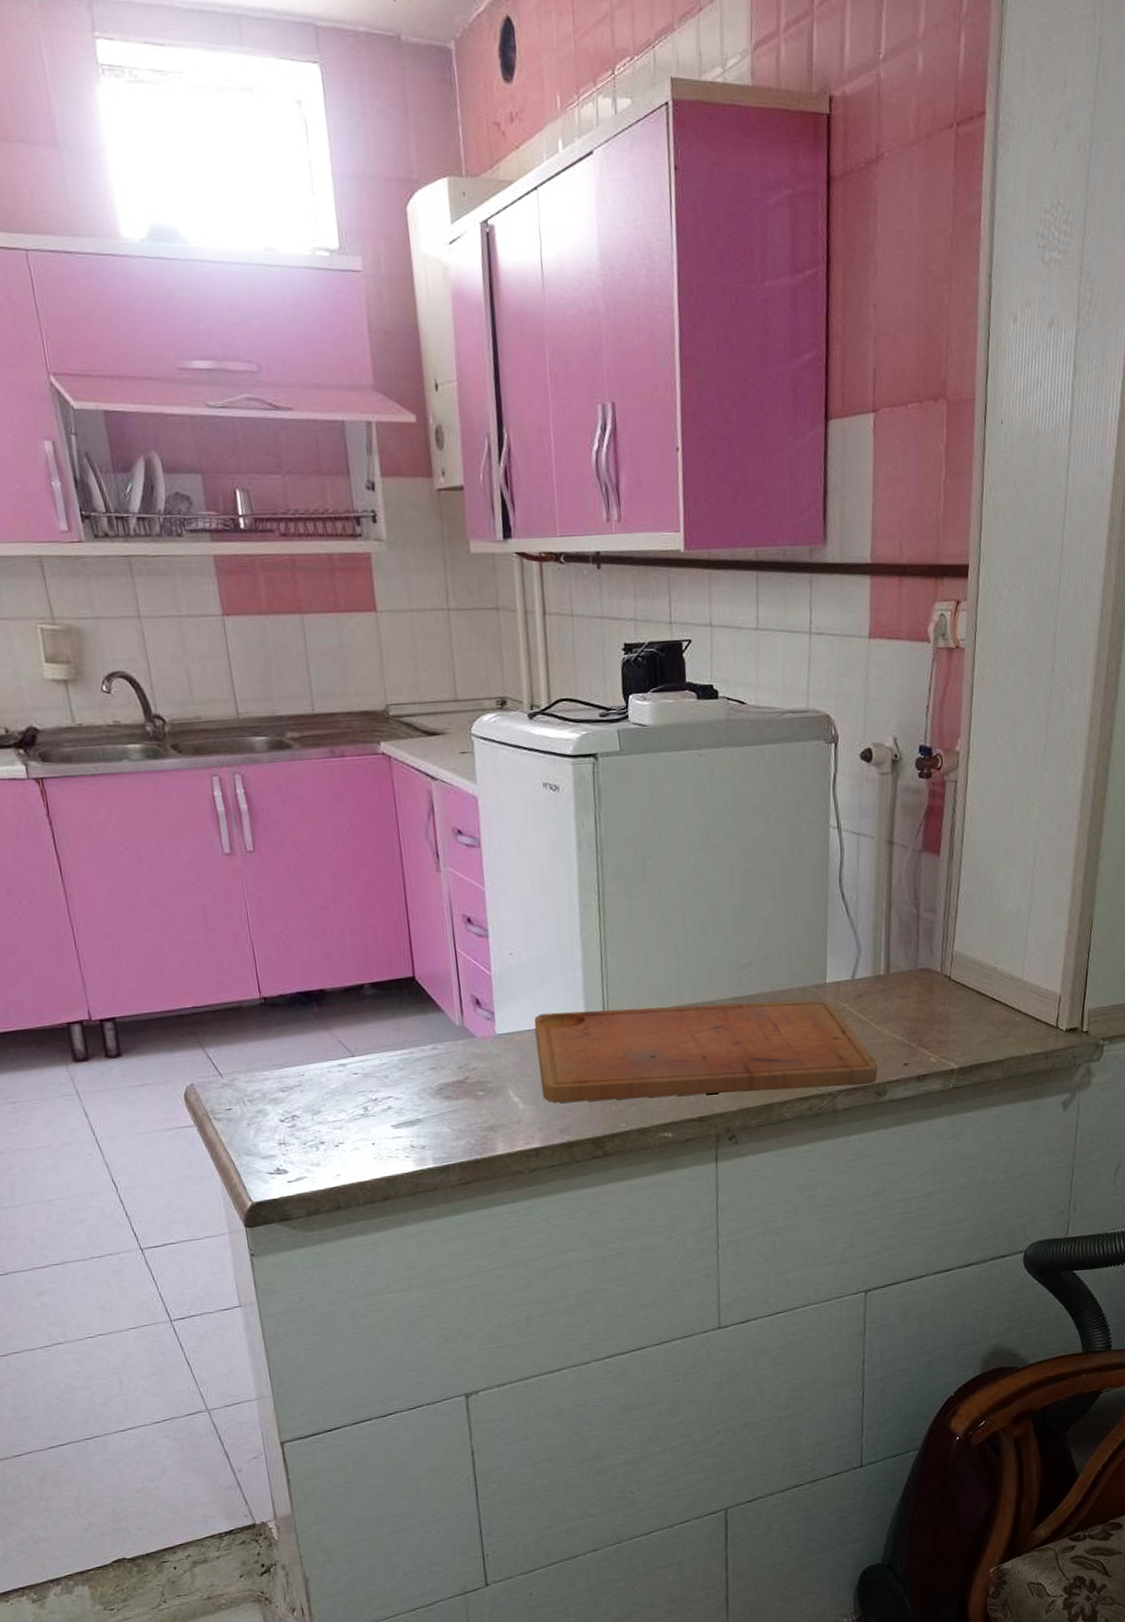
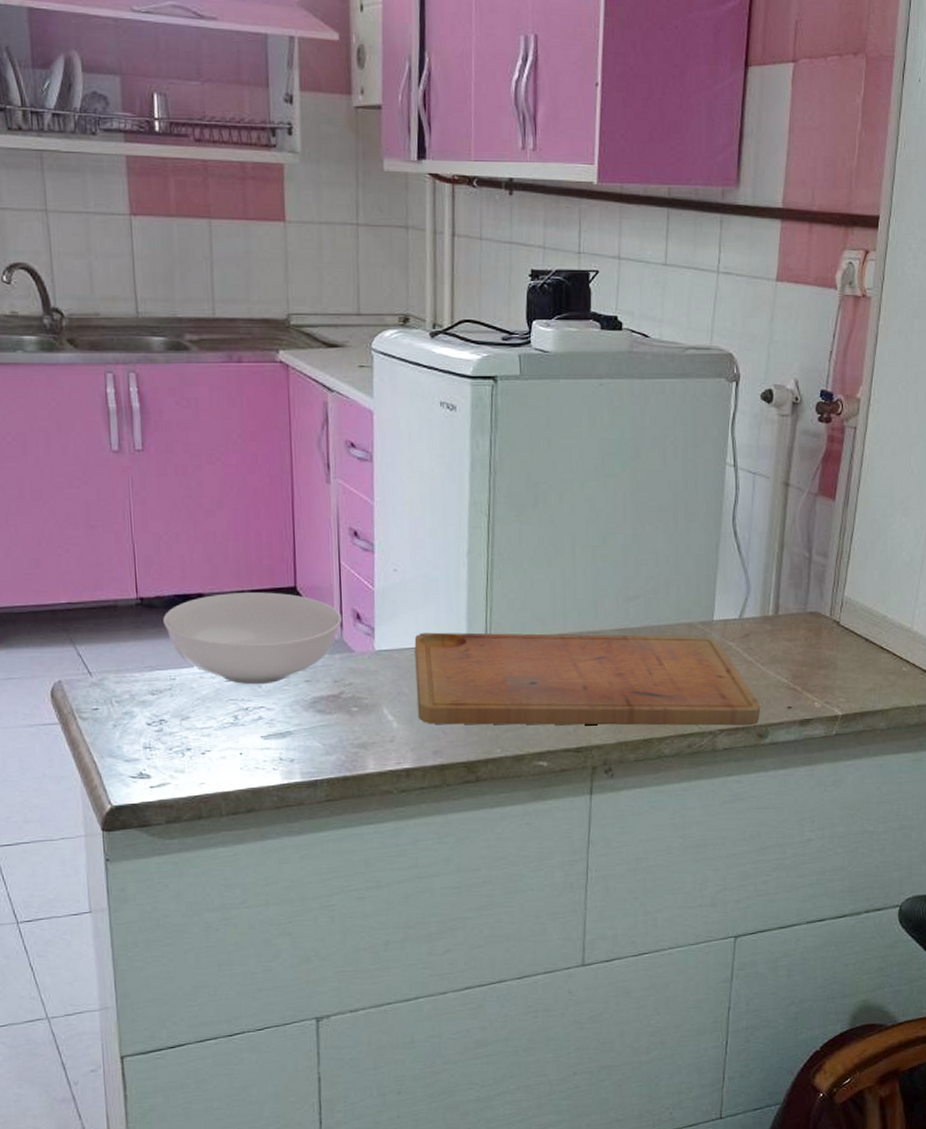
bowl: none [287,983,462,1076] -> present [163,592,341,685]

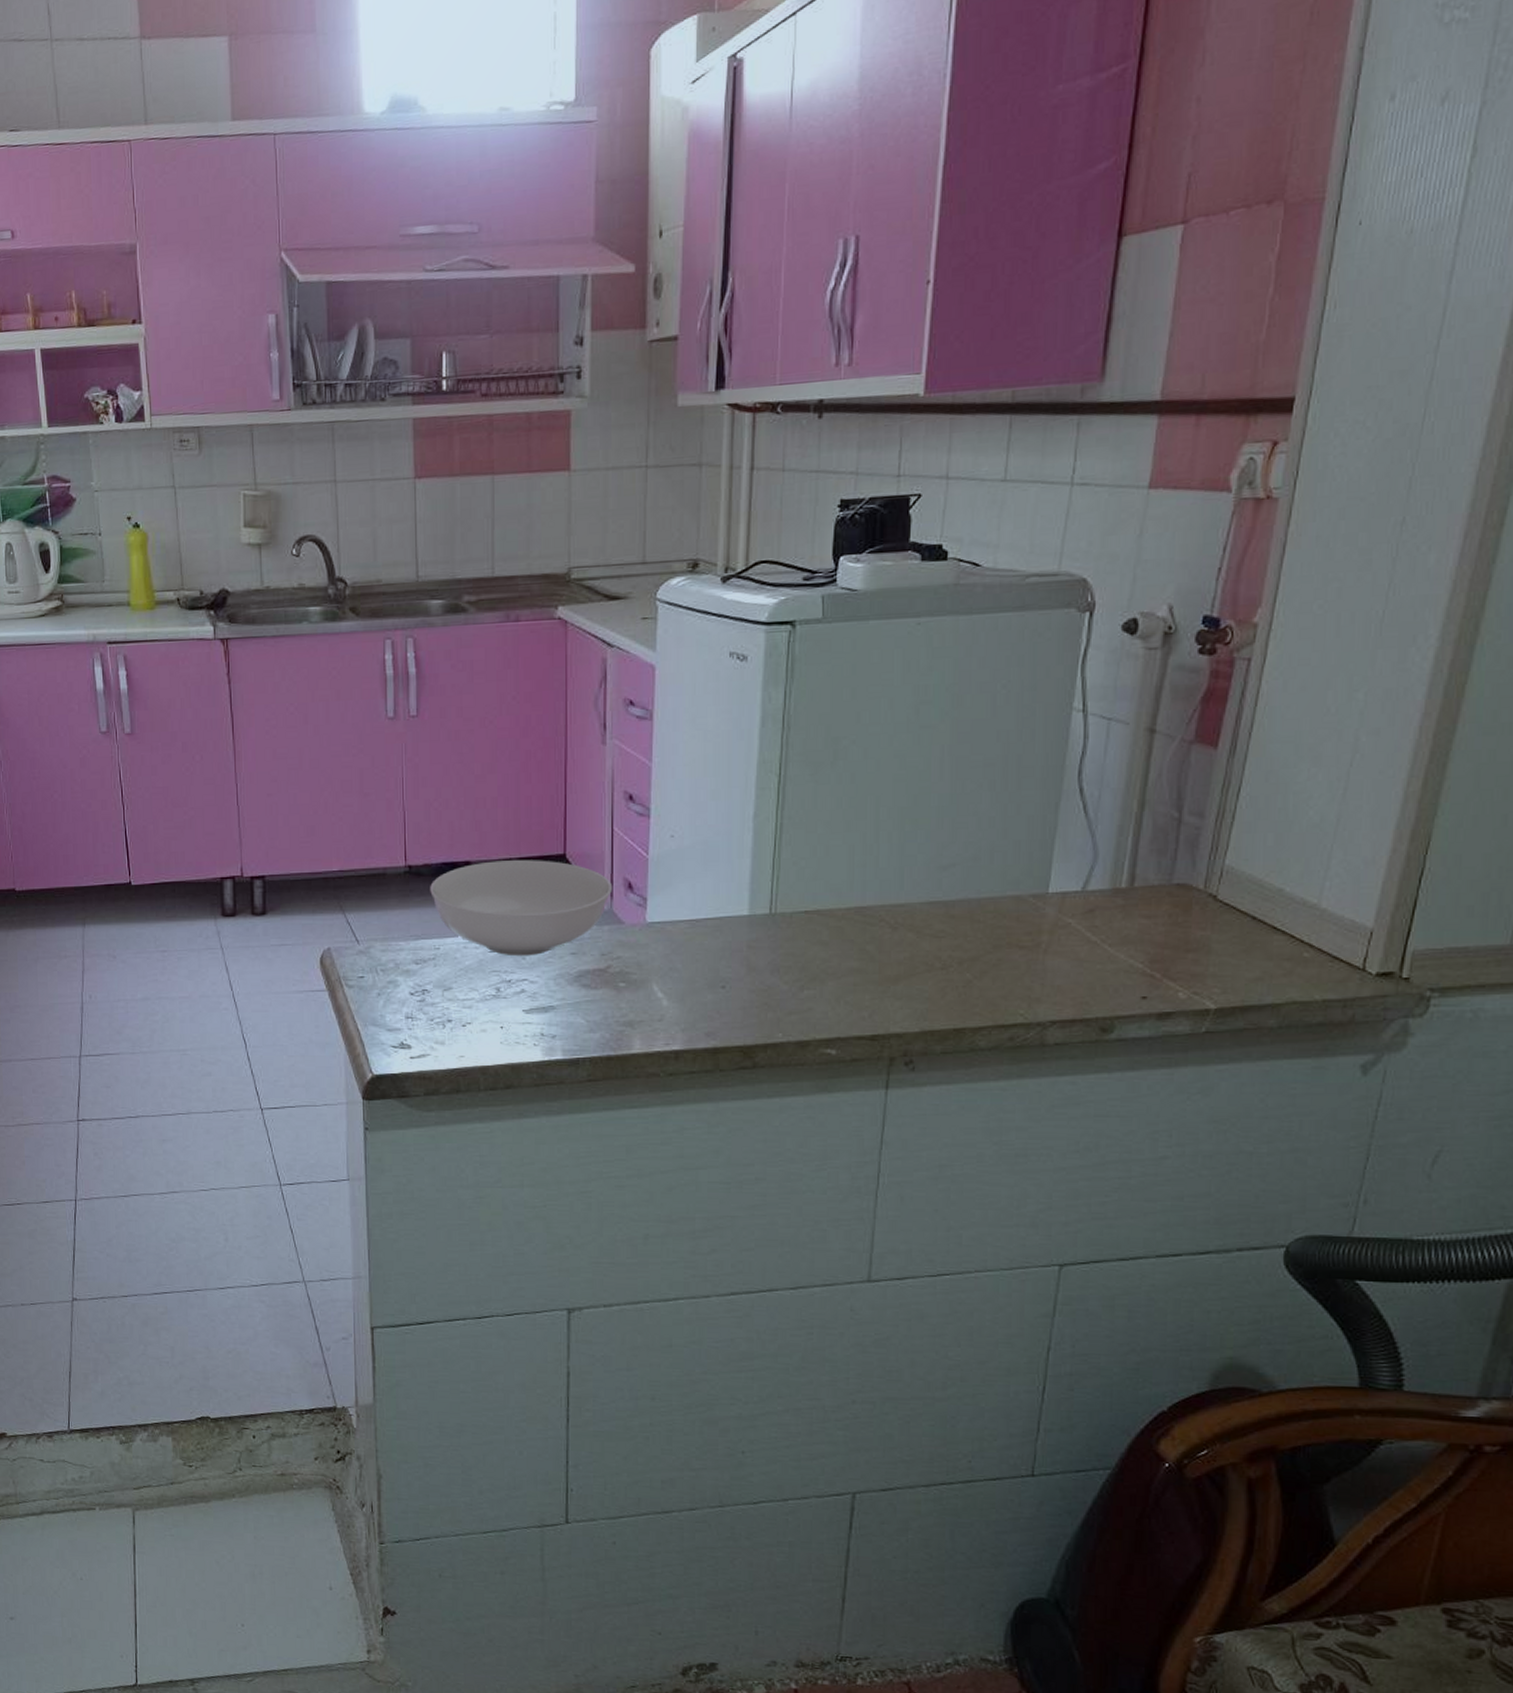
cutting board: present [414,632,761,726] -> none [690,903,1106,1018]

